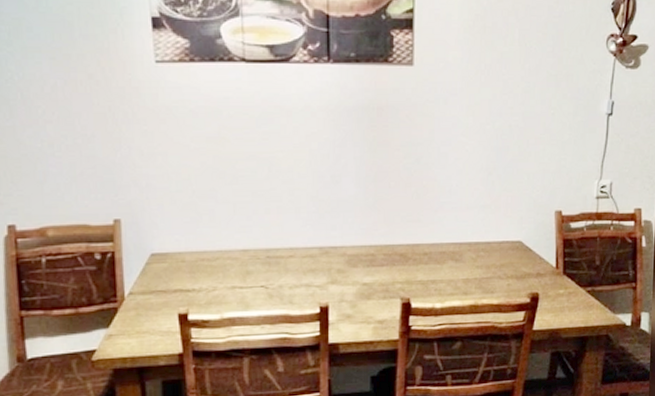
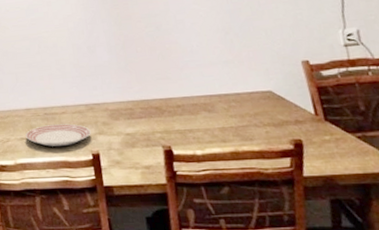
dinner plate: none [239,270,322,297] -> present [26,123,91,147]

